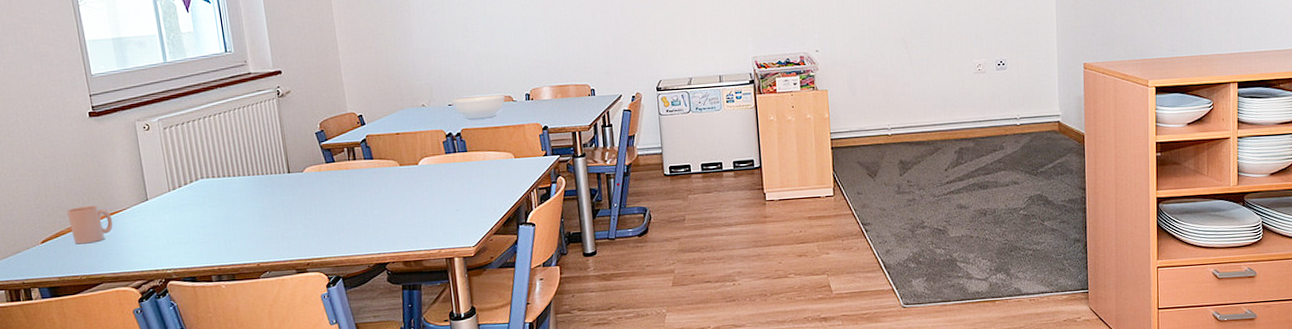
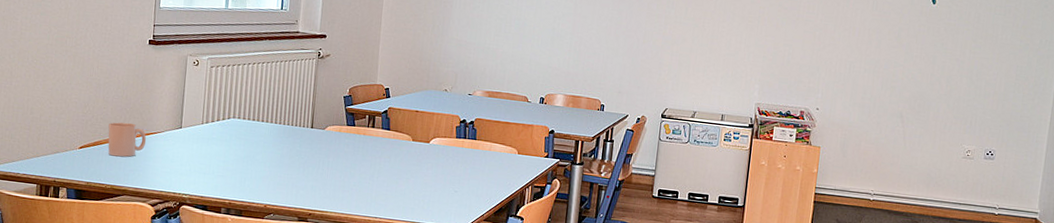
bowl: present [452,95,505,120] -> none [472,90,521,114]

